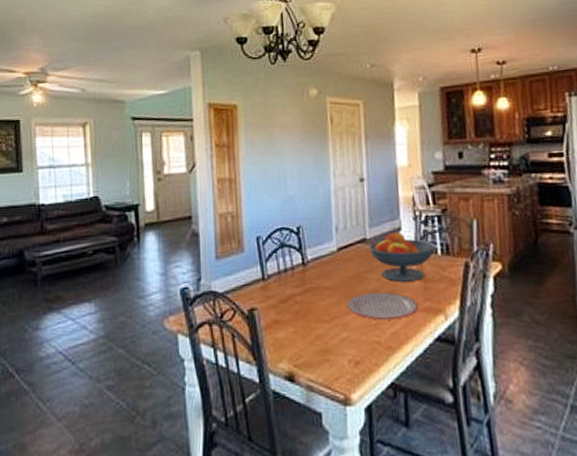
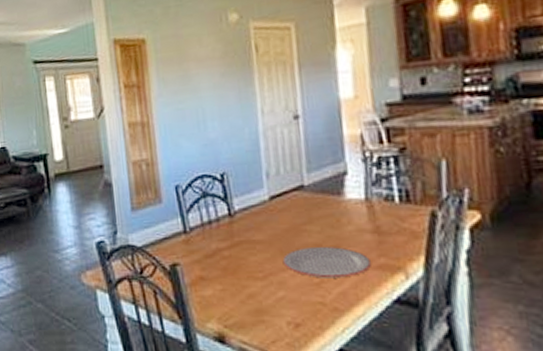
fruit bowl: present [369,232,435,282] -> none [308,176,391,235]

